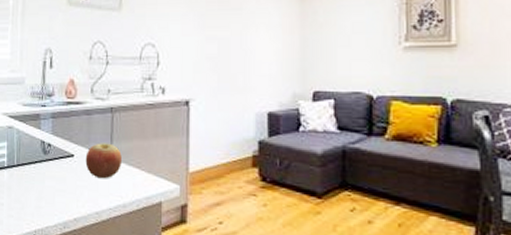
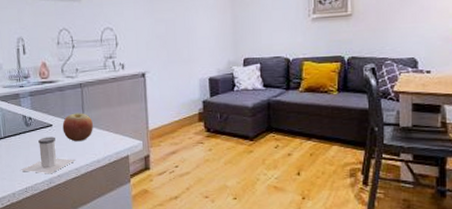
salt shaker: none [32,169,97,217] -> present [21,136,76,174]

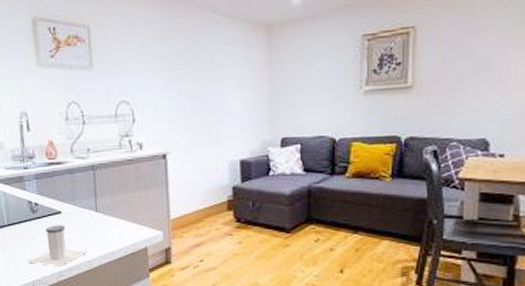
apple: present [62,113,93,142] -> none [72,198,107,231]

